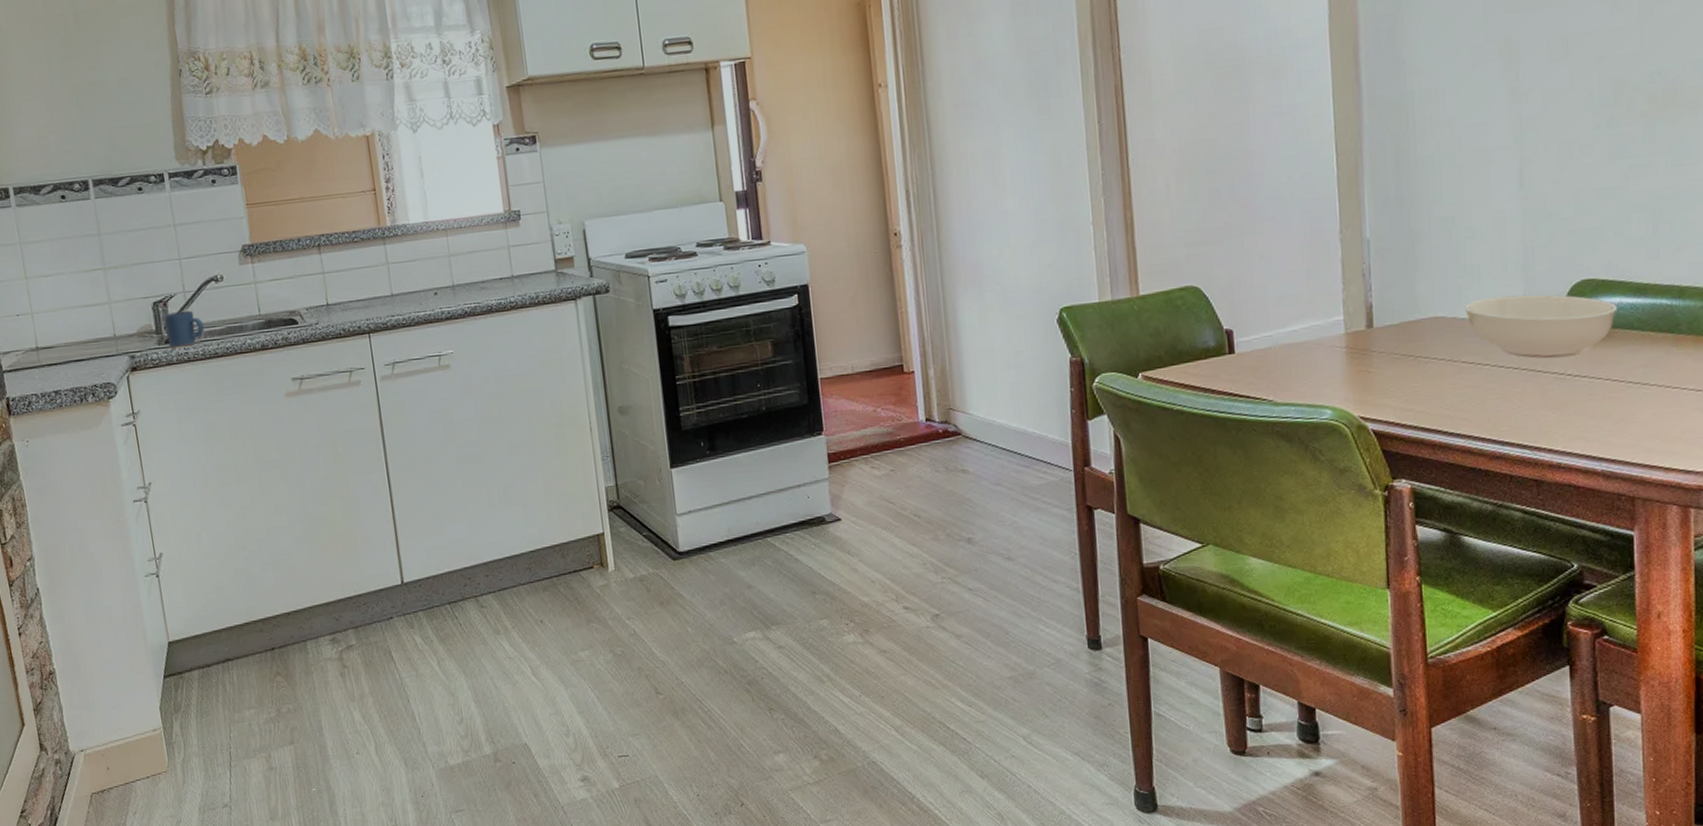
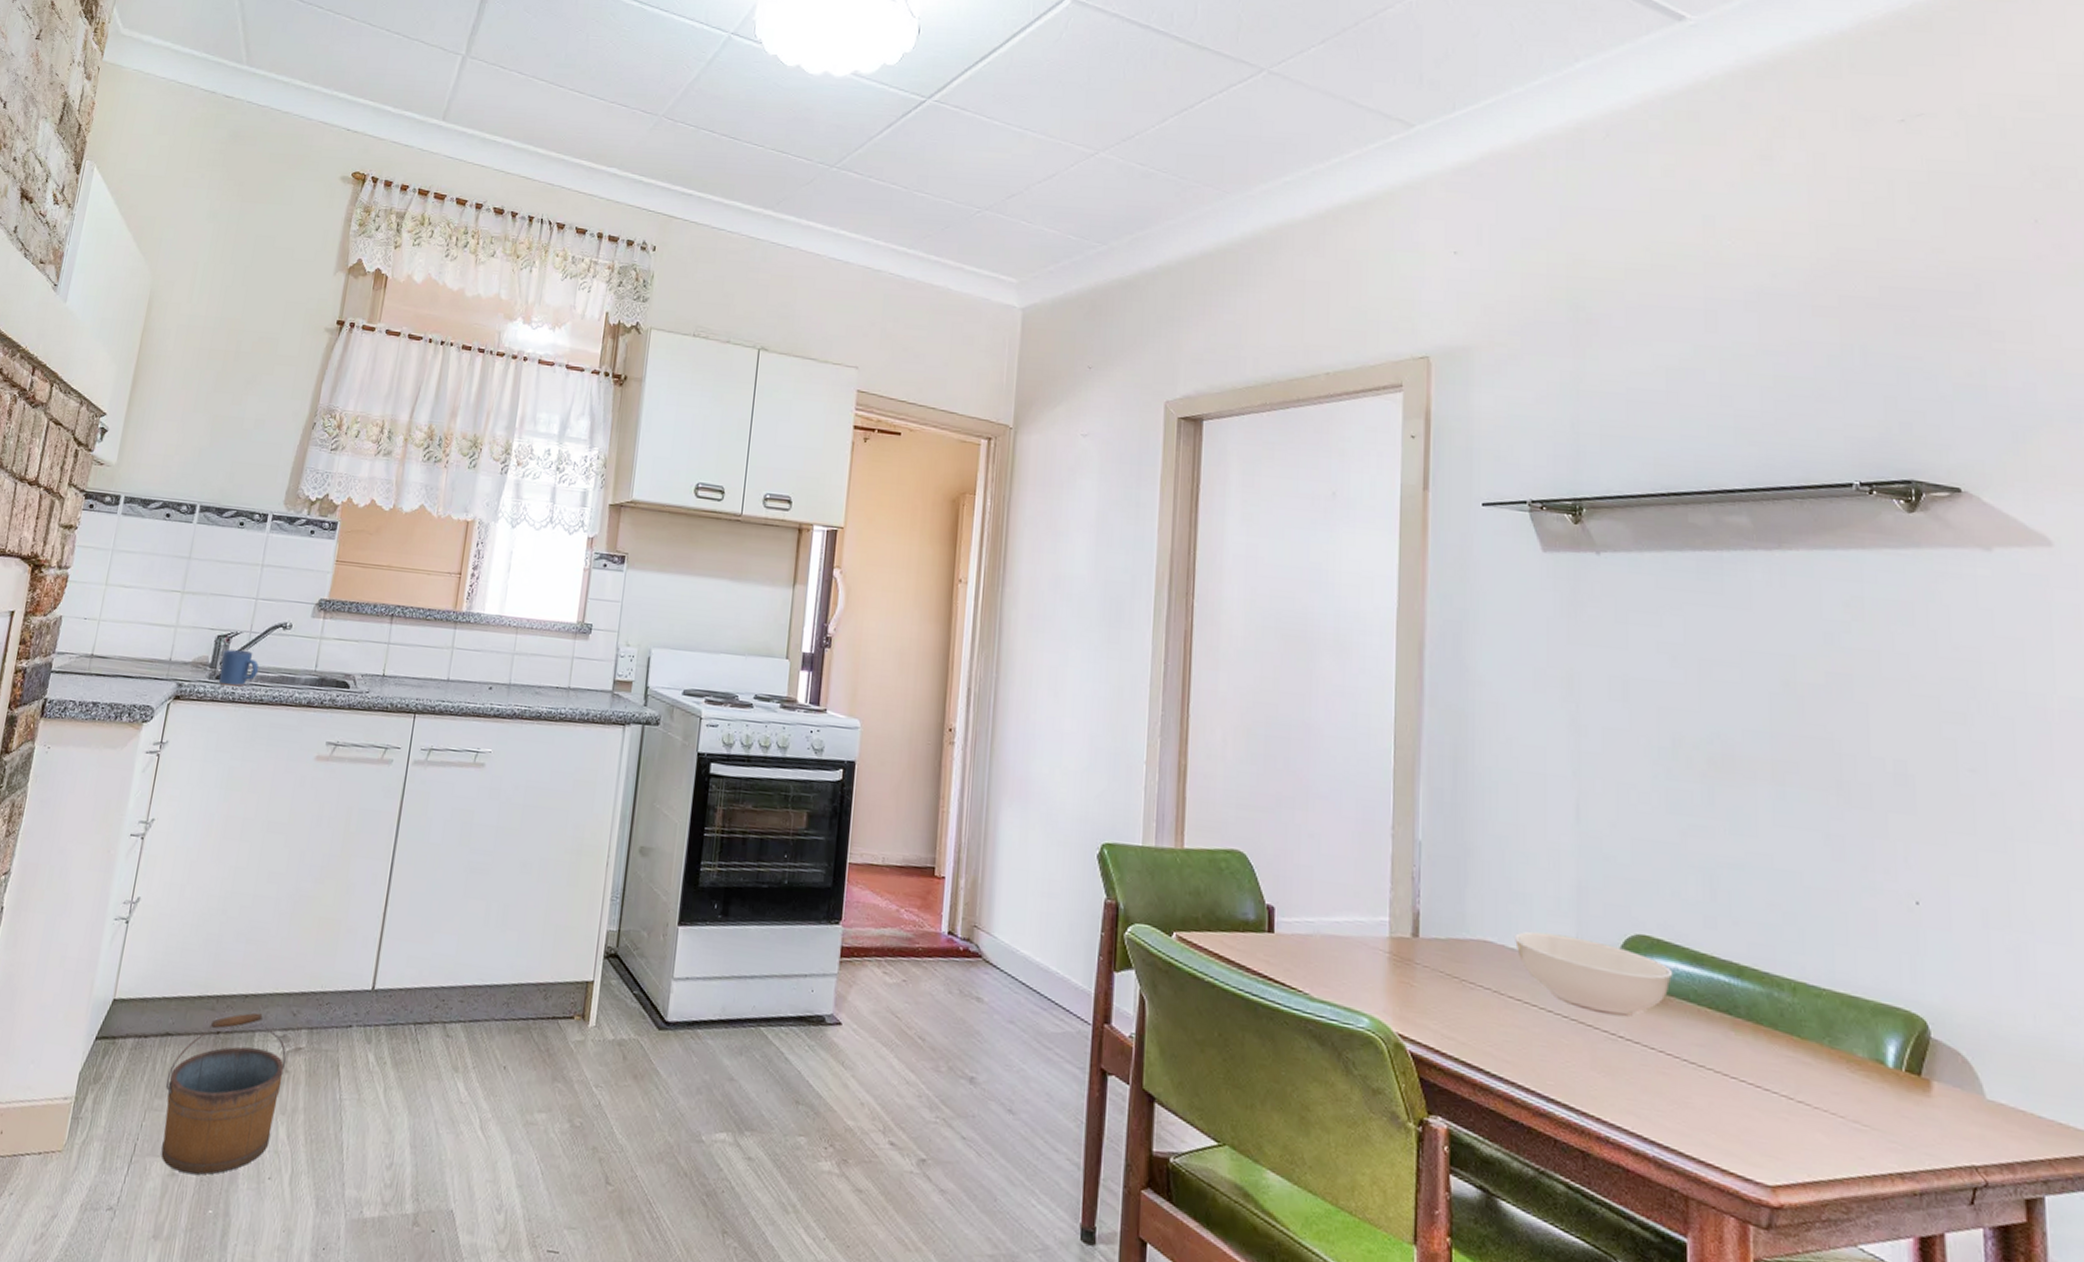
bucket: none [239,625,348,765] -> present [161,1012,286,1175]

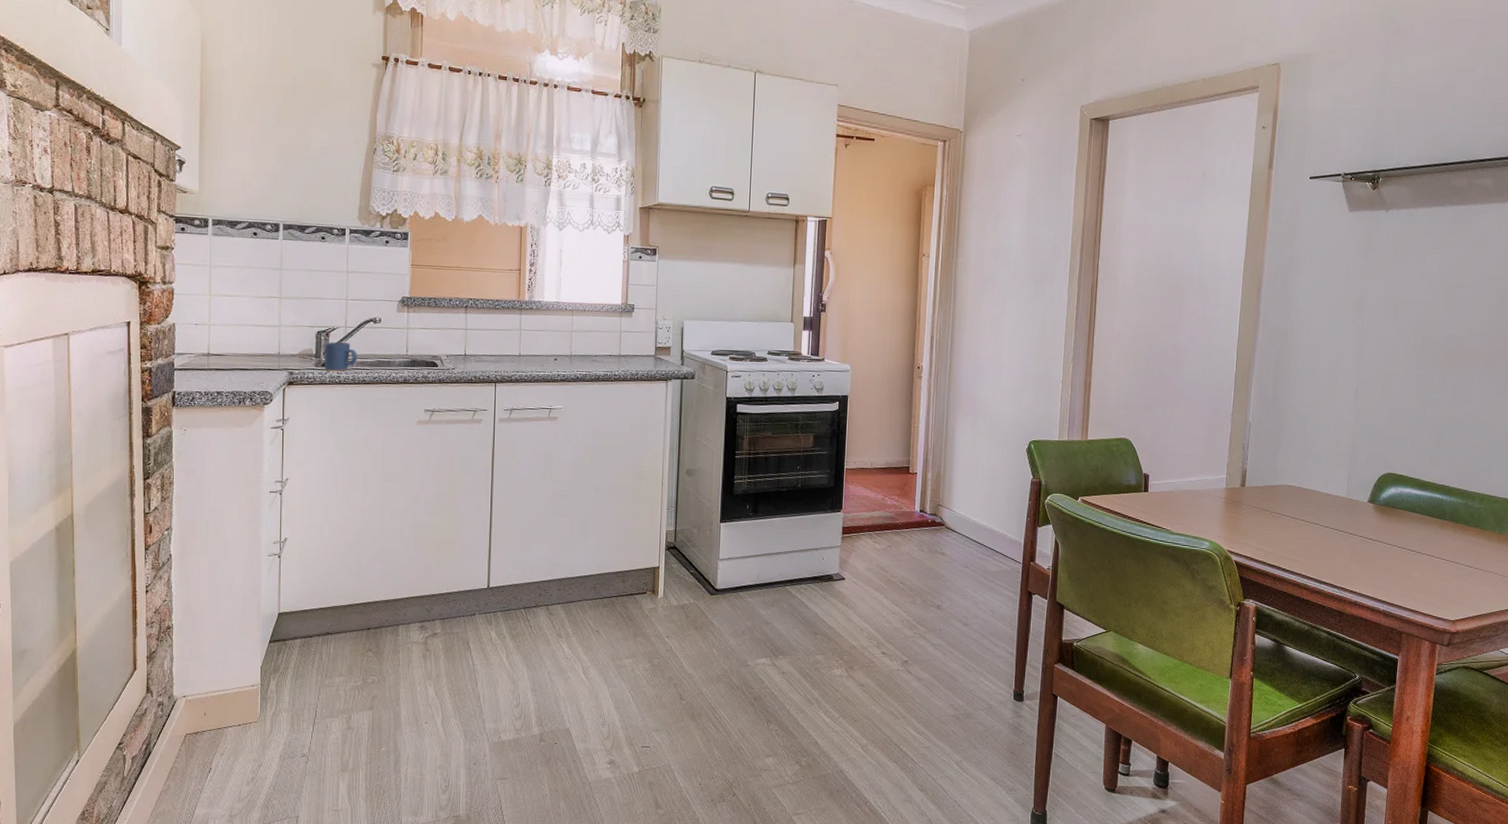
bucket: present [161,1012,286,1175] -> none [332,612,427,727]
bowl: present [1513,931,1673,1017] -> none [1307,476,1408,526]

